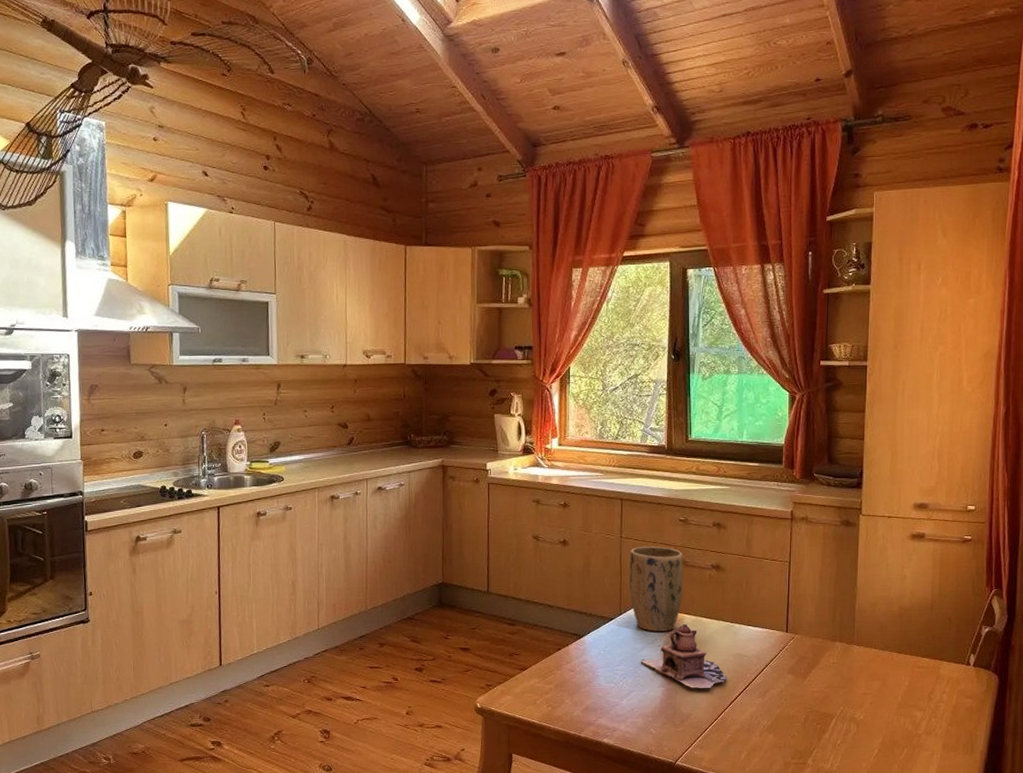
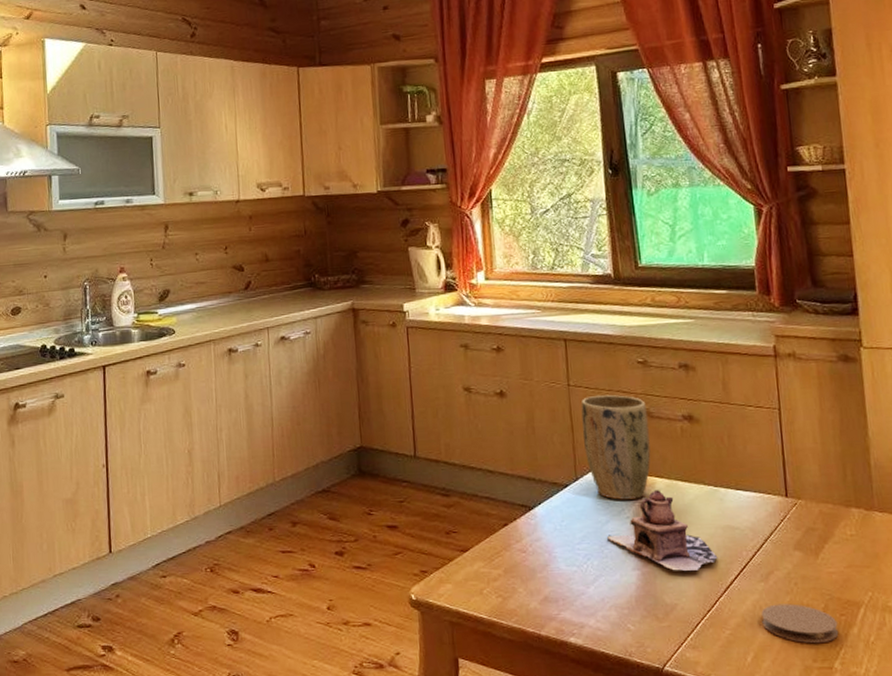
coaster: none [756,715,814,745] -> present [761,603,839,644]

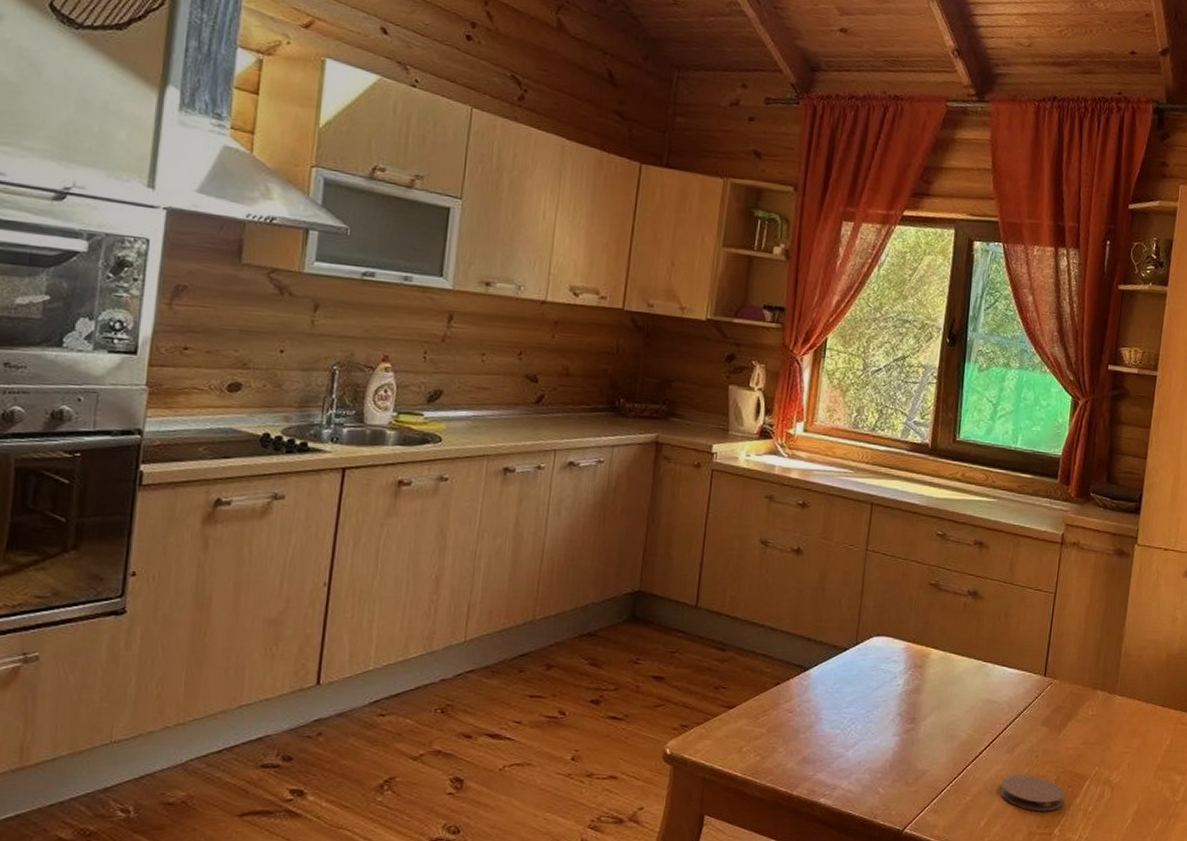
plant pot: present [581,394,651,500] -> none [870,562,937,668]
teapot: present [606,490,718,571] -> none [874,660,974,739]

